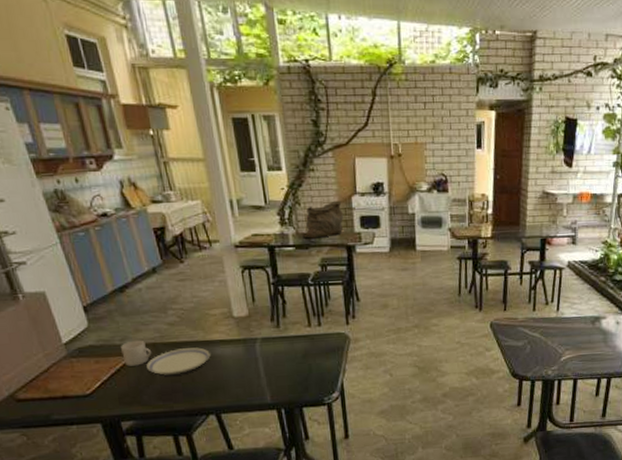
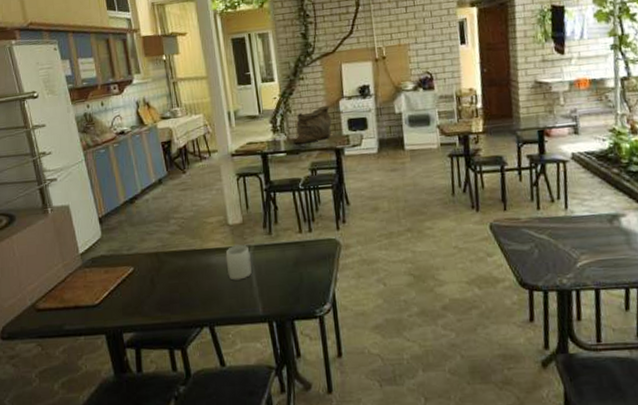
mug: present [121,340,152,366] -> none [128,249,154,276]
plate: present [146,347,211,375] -> none [149,256,206,285]
mug: none [230,336,260,371] -> present [225,244,252,280]

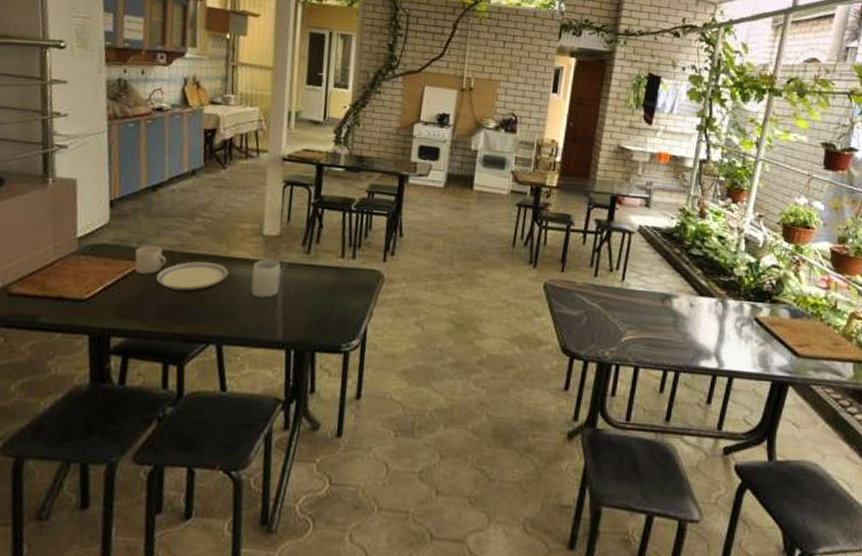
mug: none [128,249,154,276] -> present [134,245,167,274]
plate: none [149,256,206,285] -> present [156,261,229,291]
bag: present [293,106,332,145] -> none [355,127,403,163]

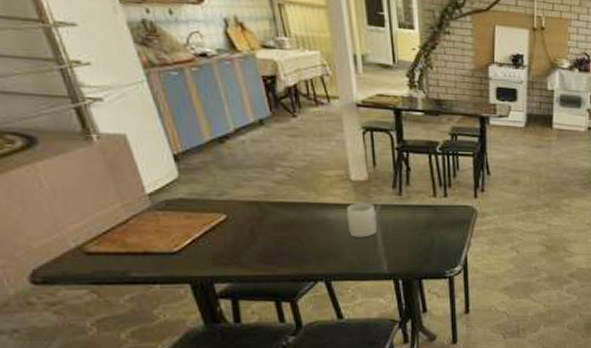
mug: present [134,245,167,274] -> none [217,196,255,224]
plate: present [156,261,229,291] -> none [247,209,322,237]

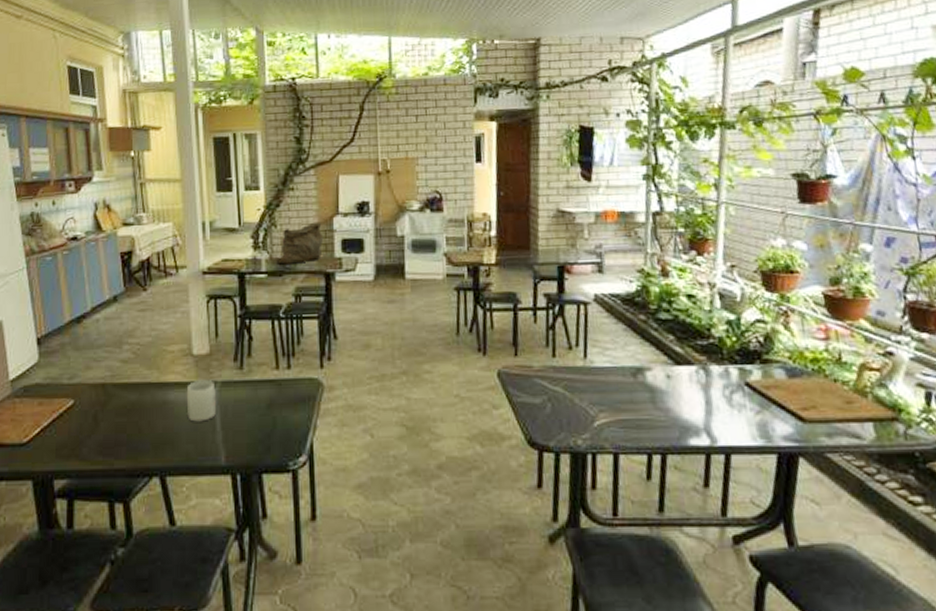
bag: none [433,69,479,106] -> present [276,223,324,265]

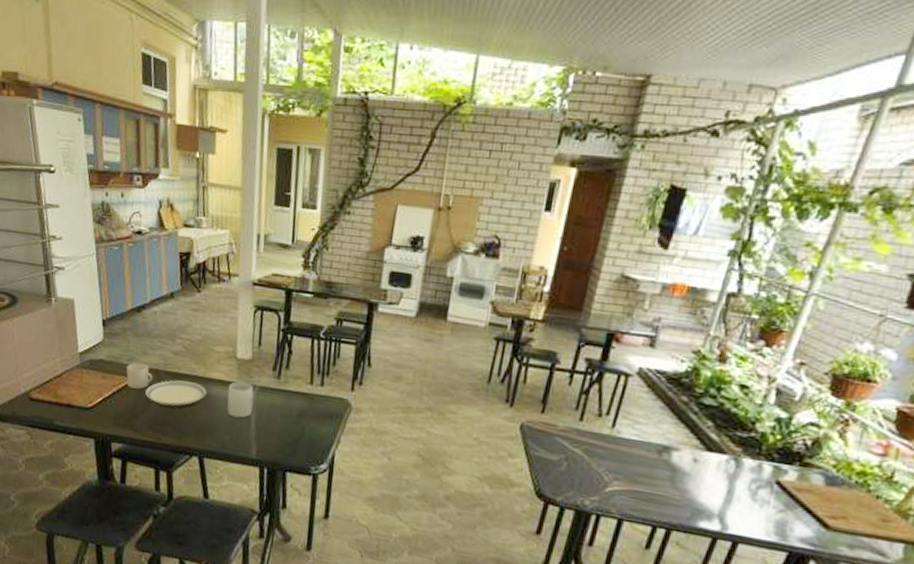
mug: none [68,379,100,411] -> present [126,362,153,389]
plate: none [92,390,162,423] -> present [145,380,207,407]
bag: present [276,223,324,265] -> none [323,251,373,289]

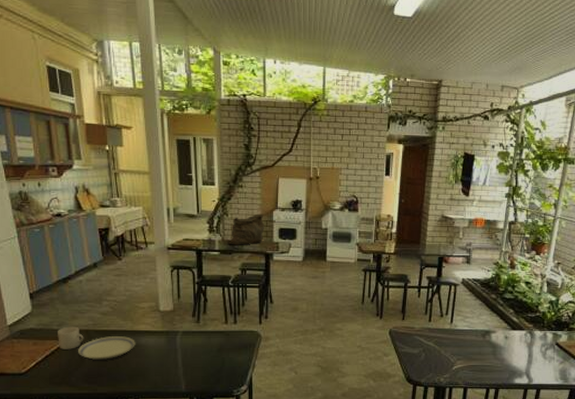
mug: present [226,381,254,418] -> none [154,329,179,360]
bag: none [323,251,373,289] -> present [227,215,265,245]

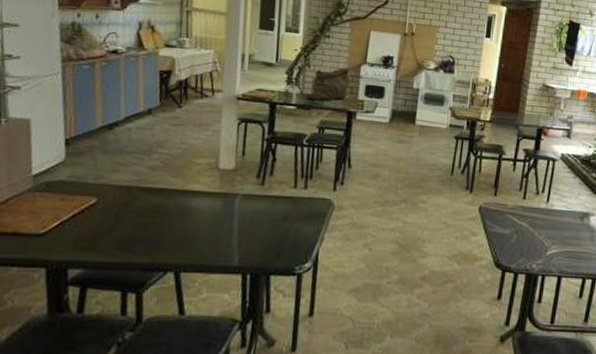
mug: present [58,326,84,350] -> none [91,180,124,208]
plate: present [78,336,135,360] -> none [114,195,186,223]

